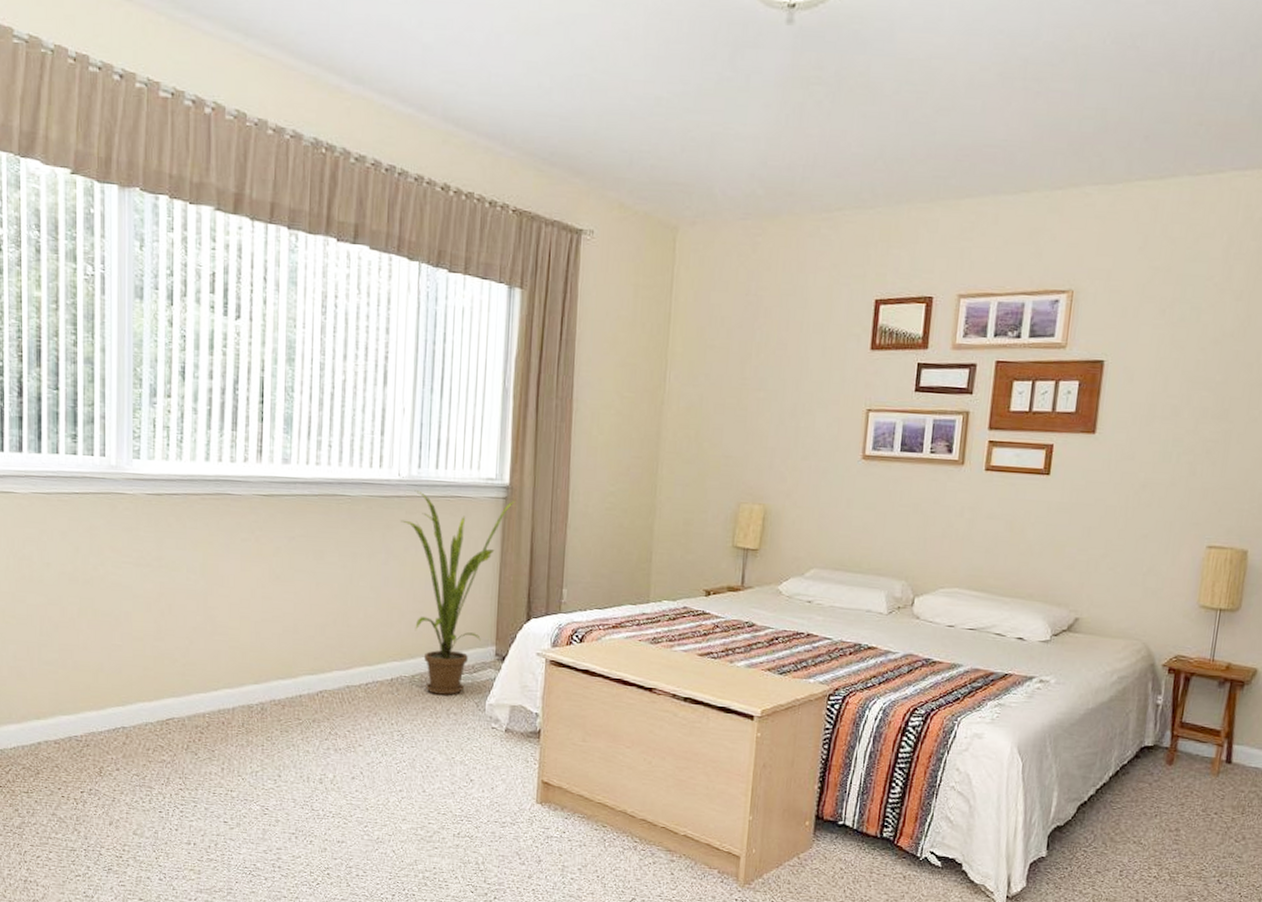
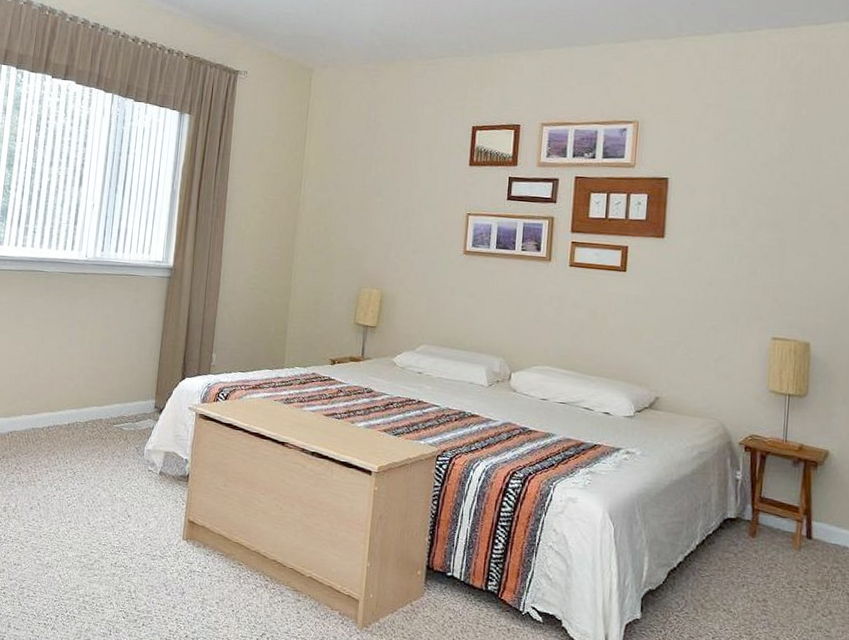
house plant: present [401,490,515,695] -> none [85,269,177,440]

